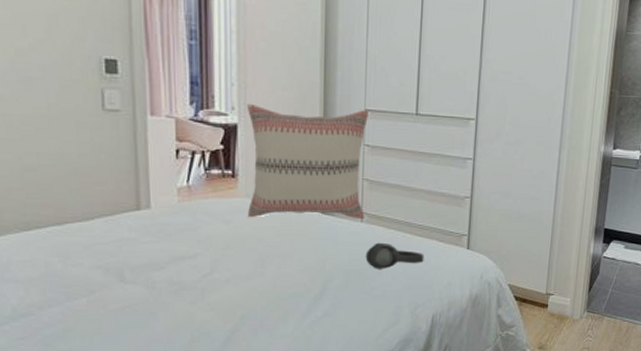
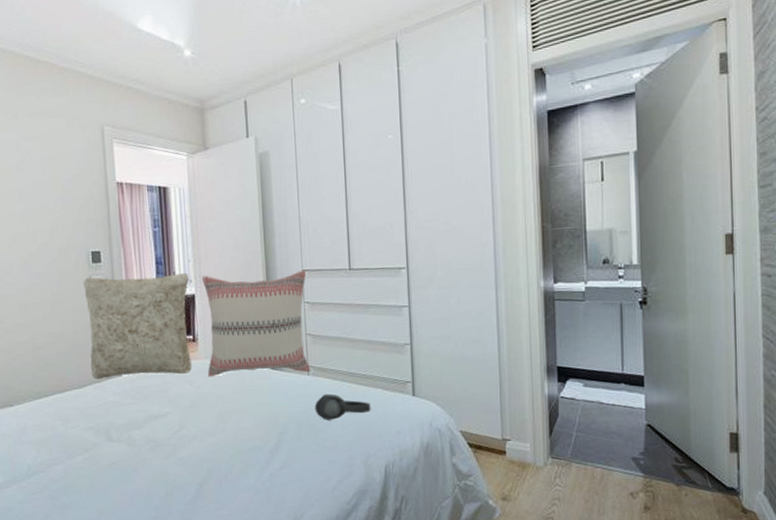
pillow: none [93,90,232,213] -> present [83,272,193,380]

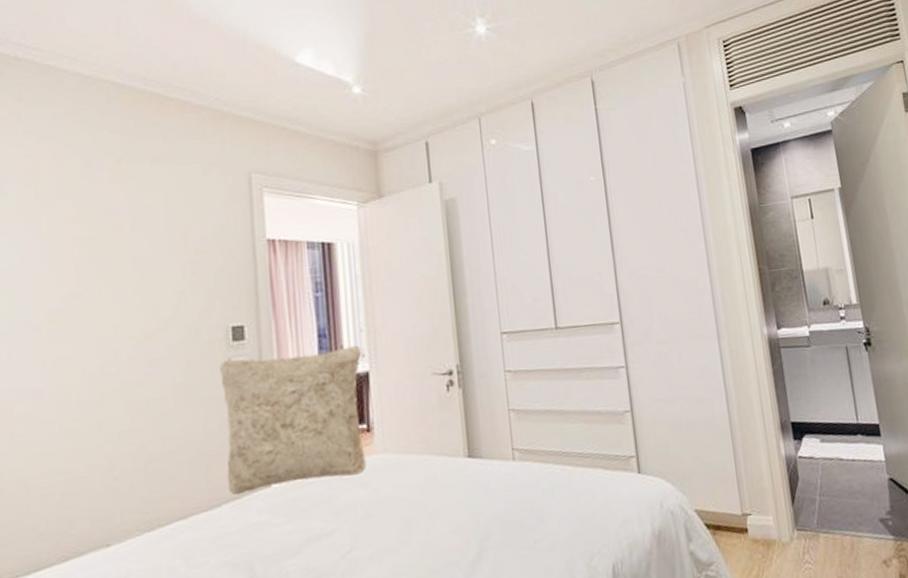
pillow: present [202,269,311,377] -> none [378,332,517,476]
headphones: present [314,393,371,420] -> none [523,481,591,516]

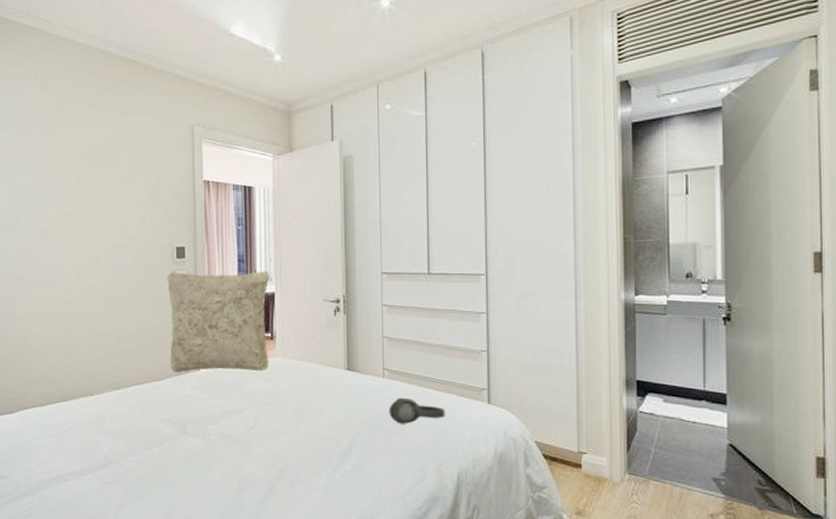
headphones: none [523,481,591,516] -> present [389,397,445,424]

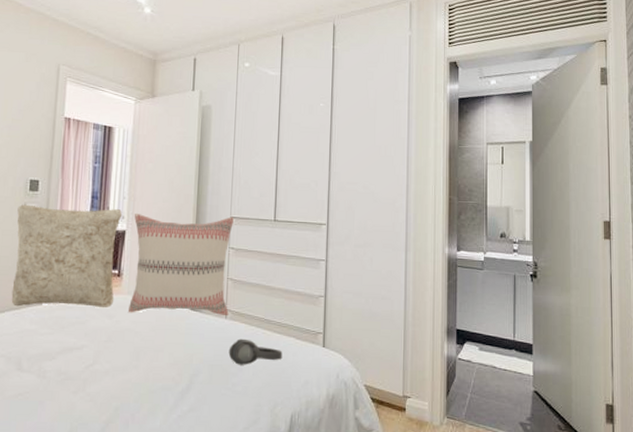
pillow: none [283,272,387,376] -> present [129,213,235,317]

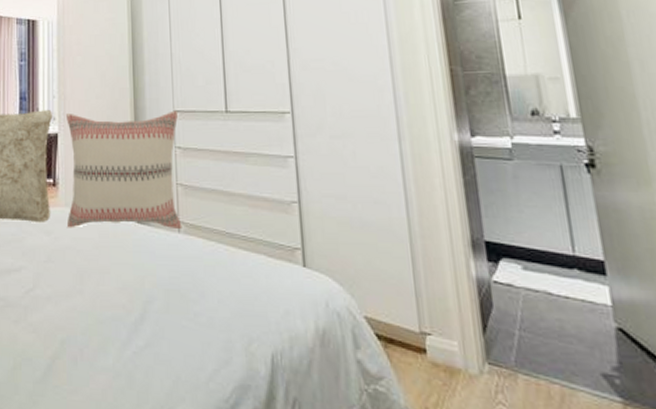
headphones: present [228,338,283,365] -> none [186,257,253,290]

